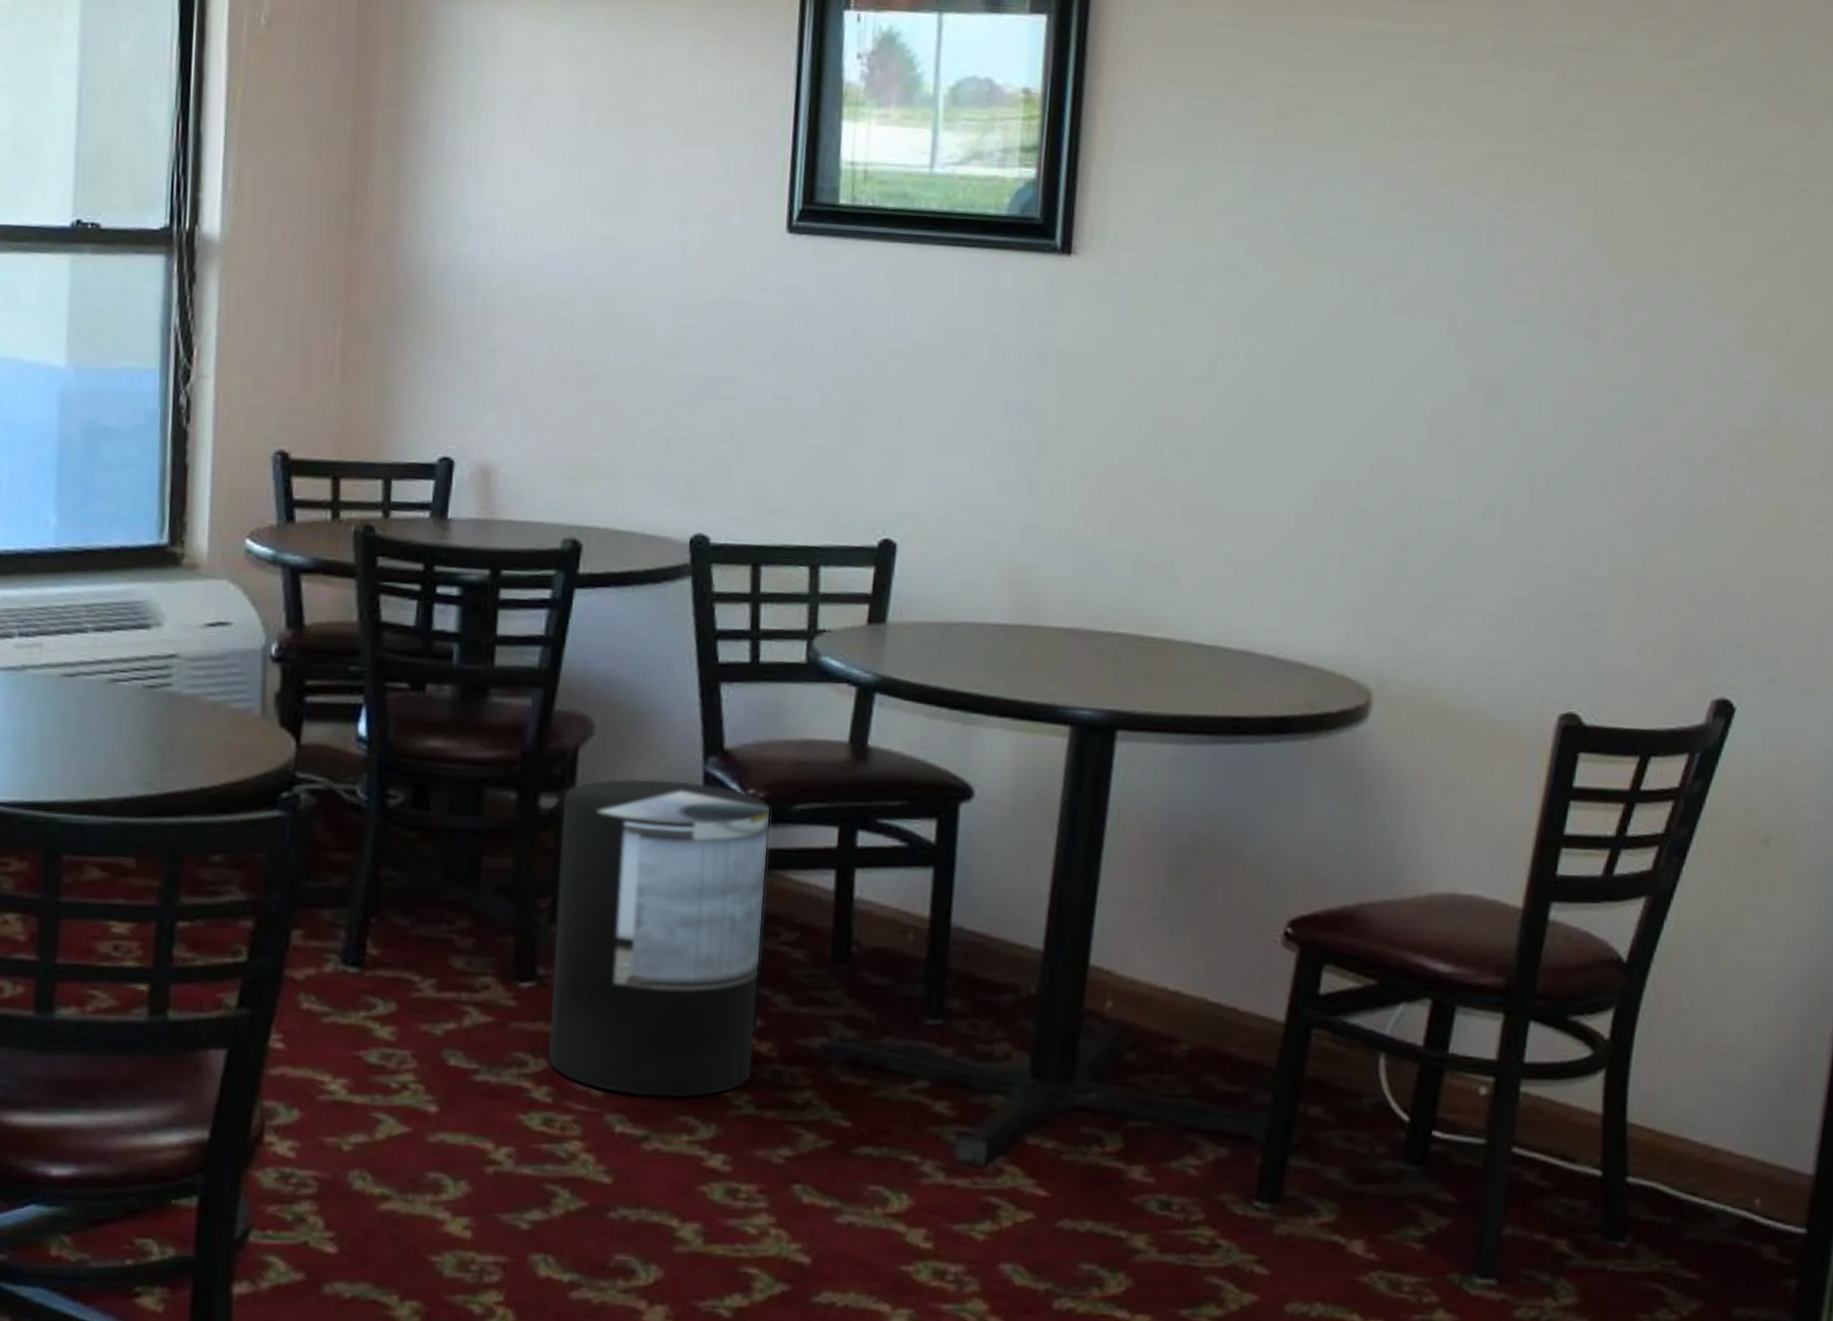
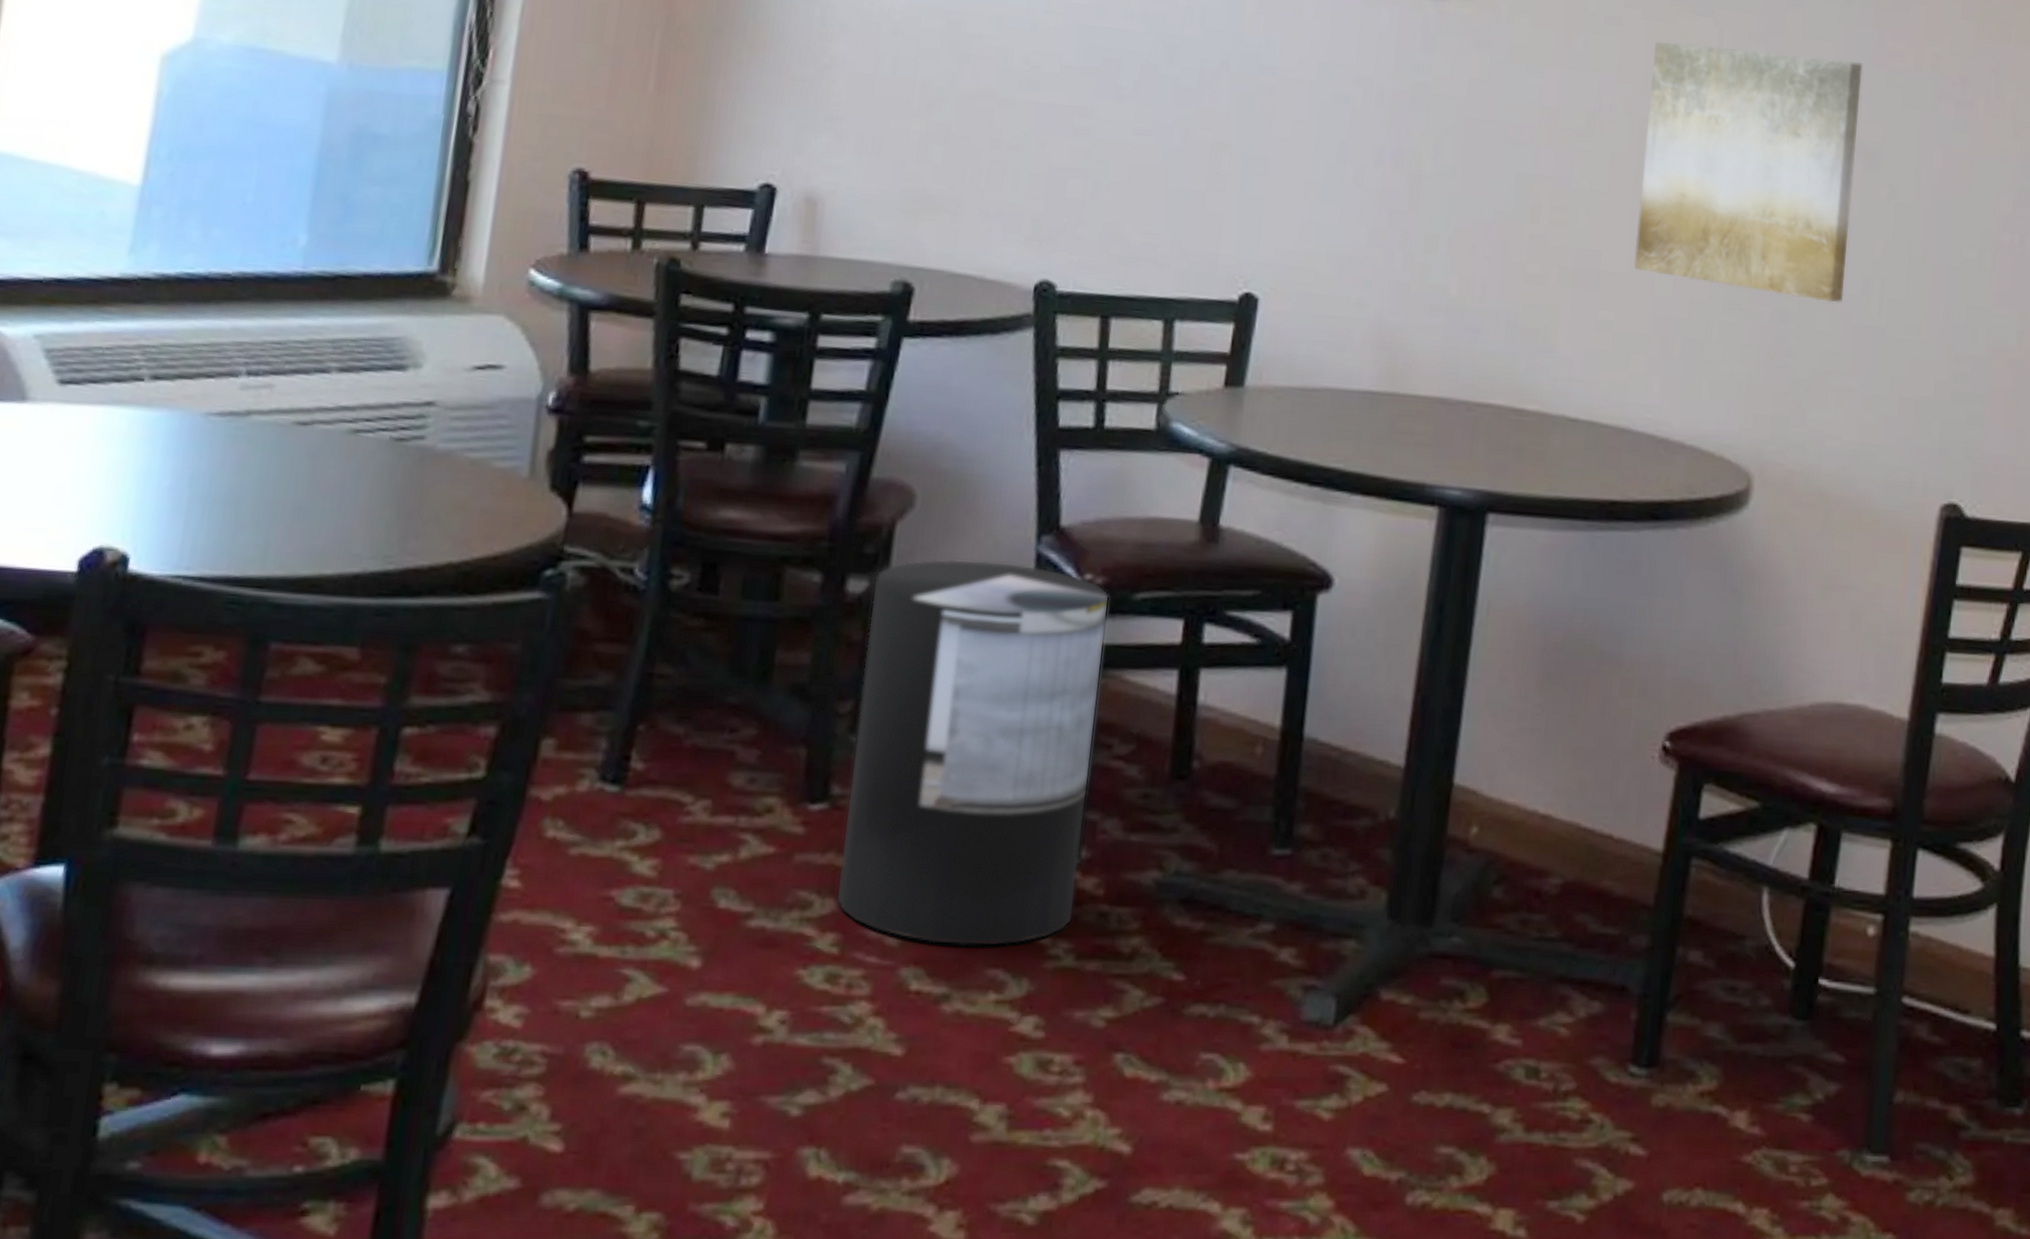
wall art: none [1255,289,1488,530] -> present [1633,42,1863,303]

